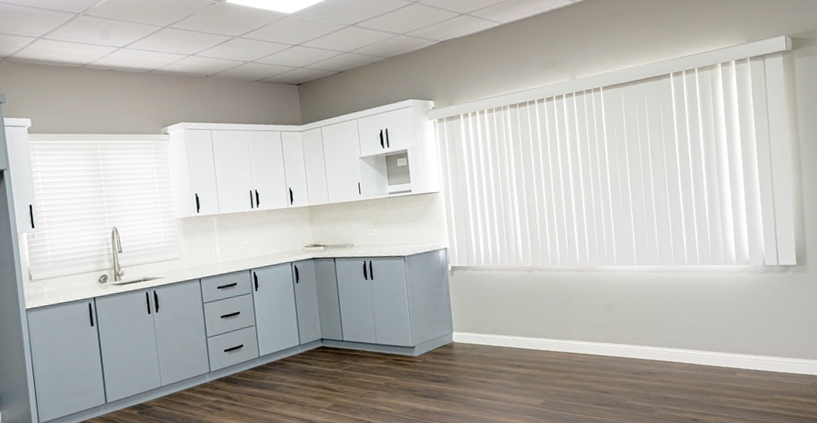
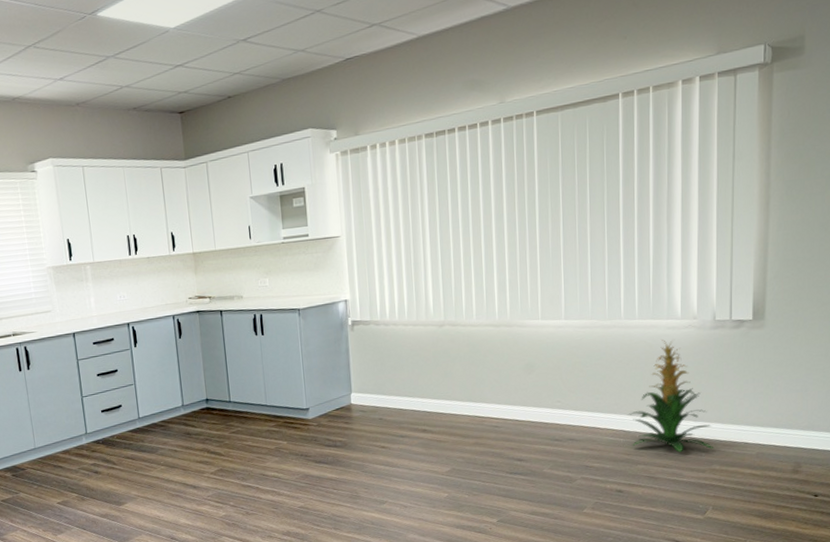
indoor plant: none [697,282,773,384] -> present [628,340,713,453]

